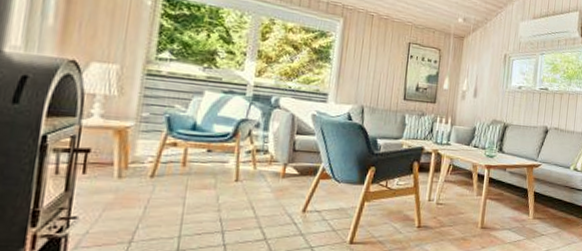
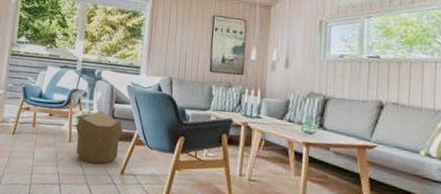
pouf: none [245,143,306,205] -> present [75,110,123,165]

